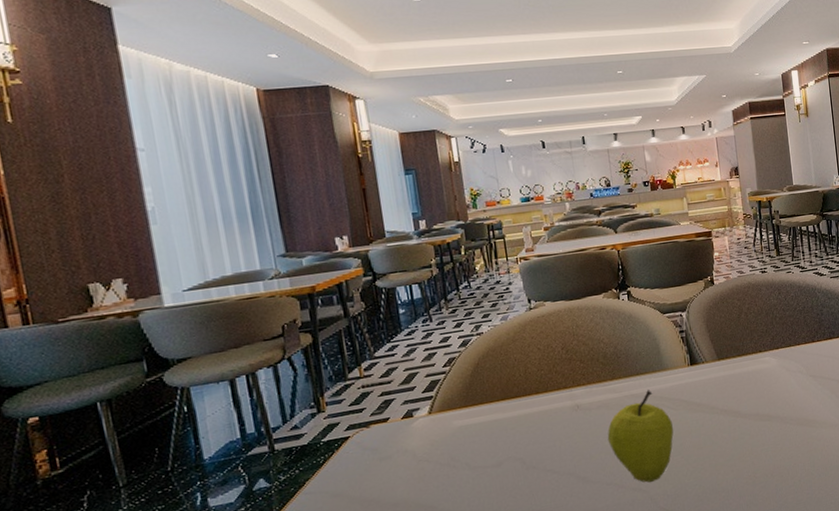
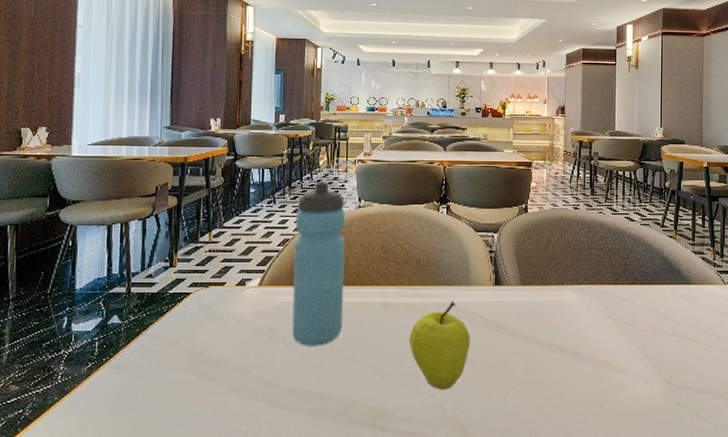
water bottle: none [458,288,533,468] -> present [292,182,346,346]

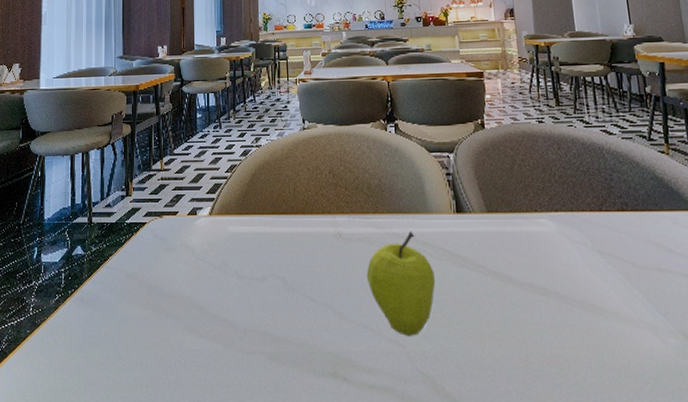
water bottle: present [292,182,346,346] -> none [241,104,296,281]

